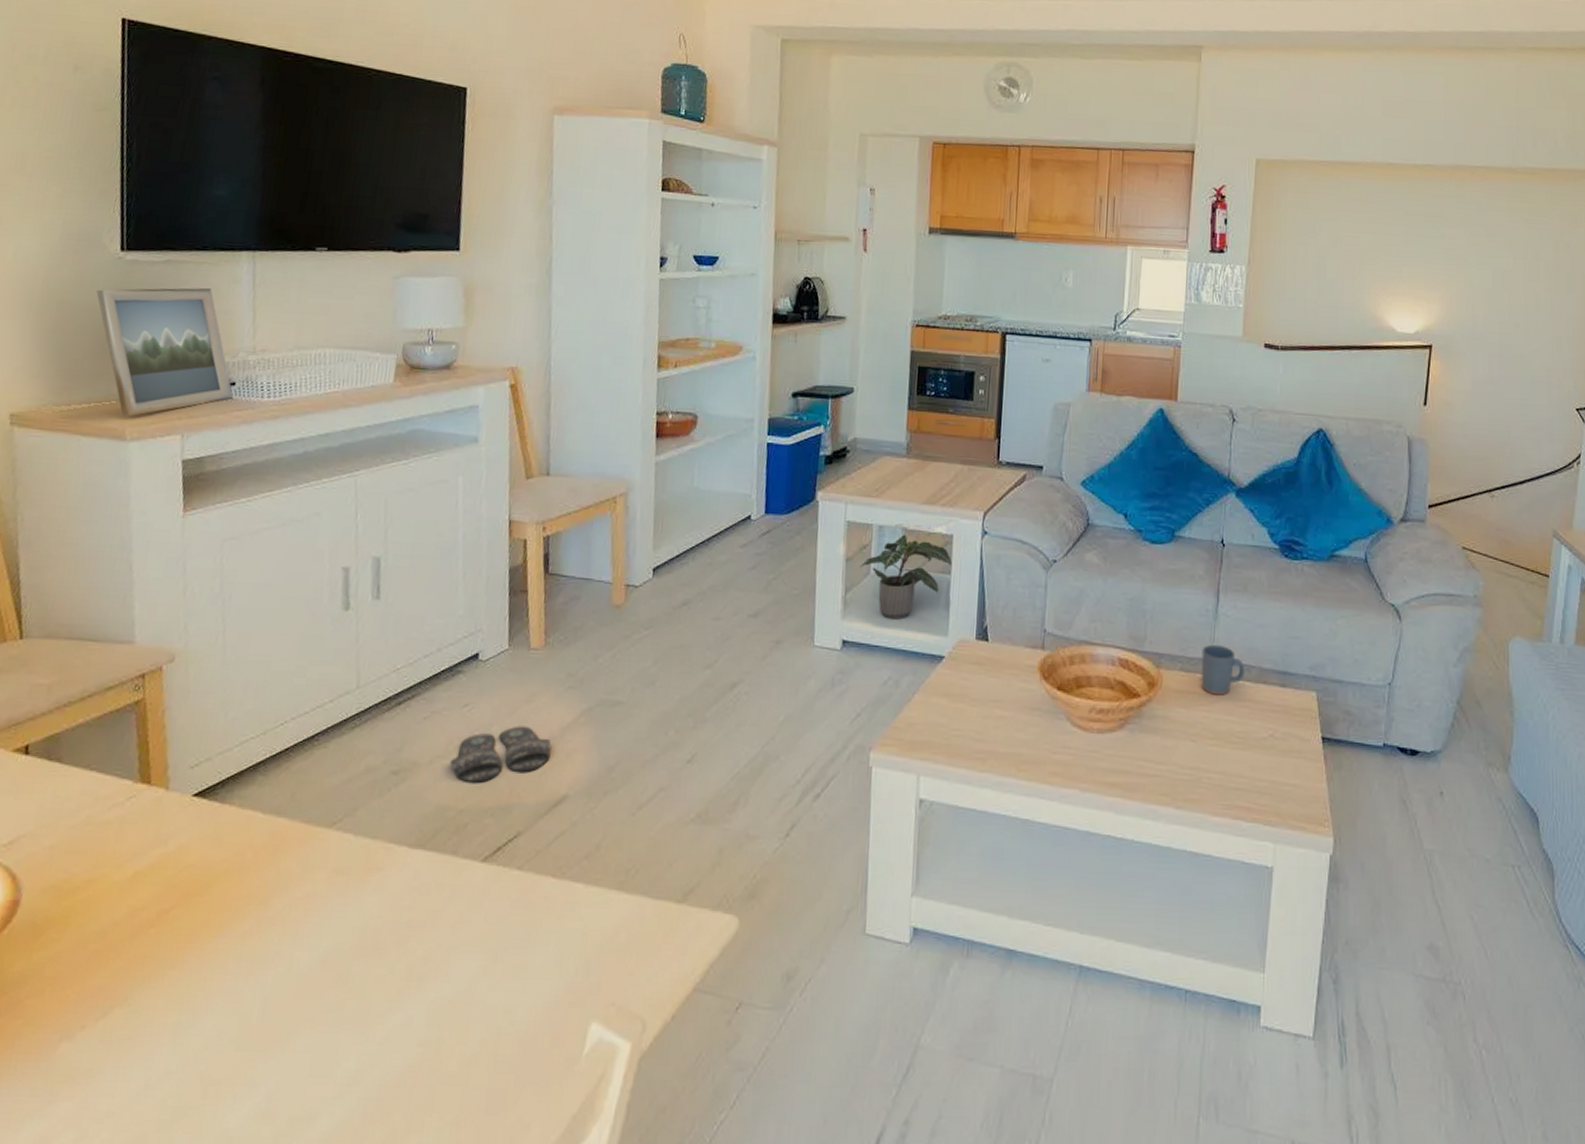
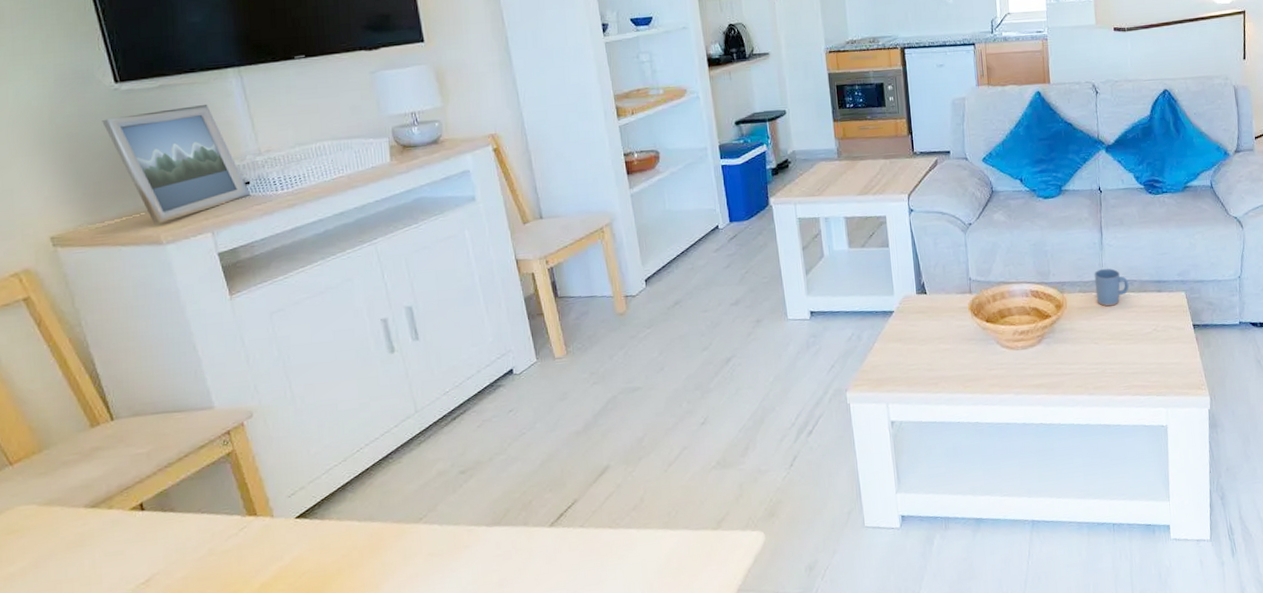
slippers: present [450,725,552,783] -> none [507,418,589,470]
potted plant: present [860,534,952,619] -> none [815,221,888,289]

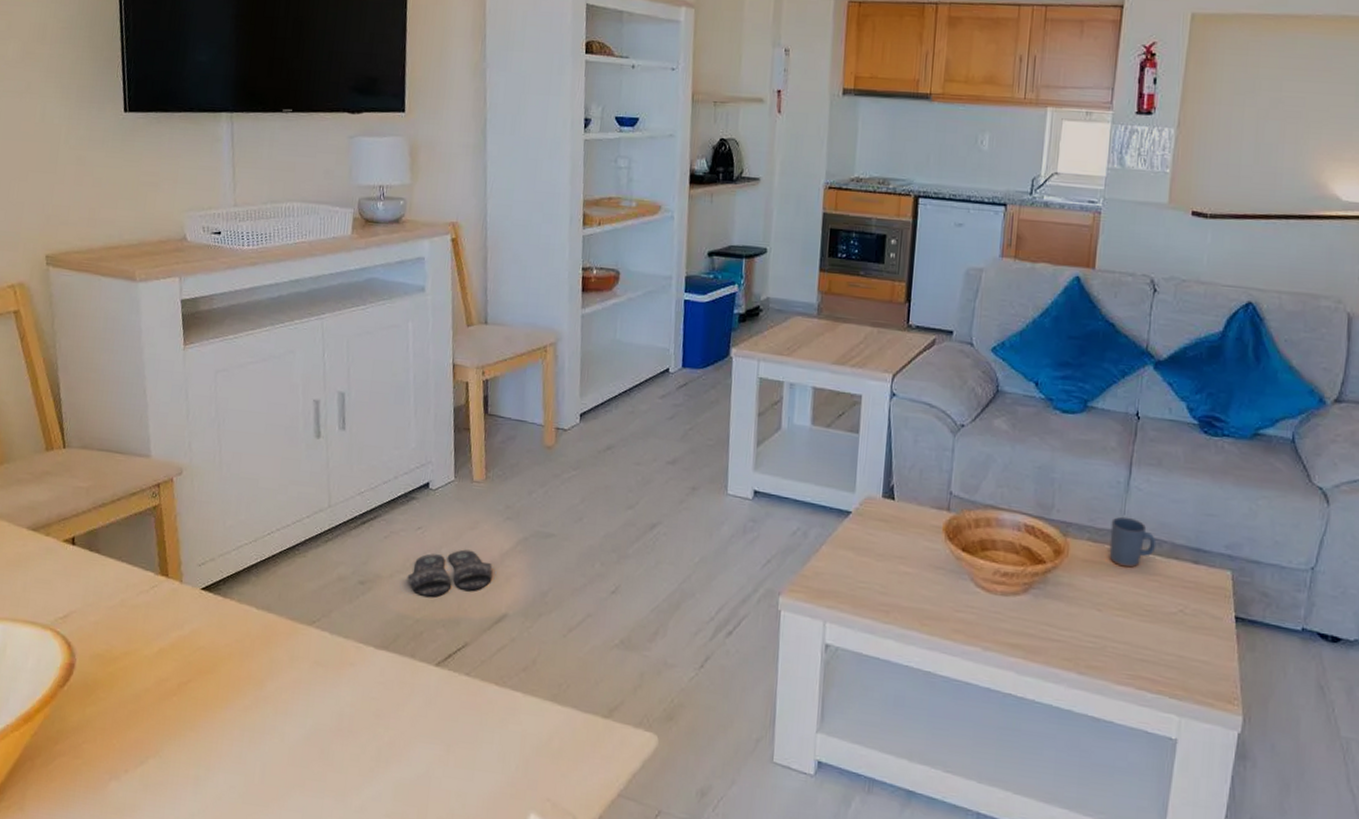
picture frame: present [102,104,251,225] -> none [107,145,220,260]
slippers: none [507,418,589,470] -> present [407,549,493,597]

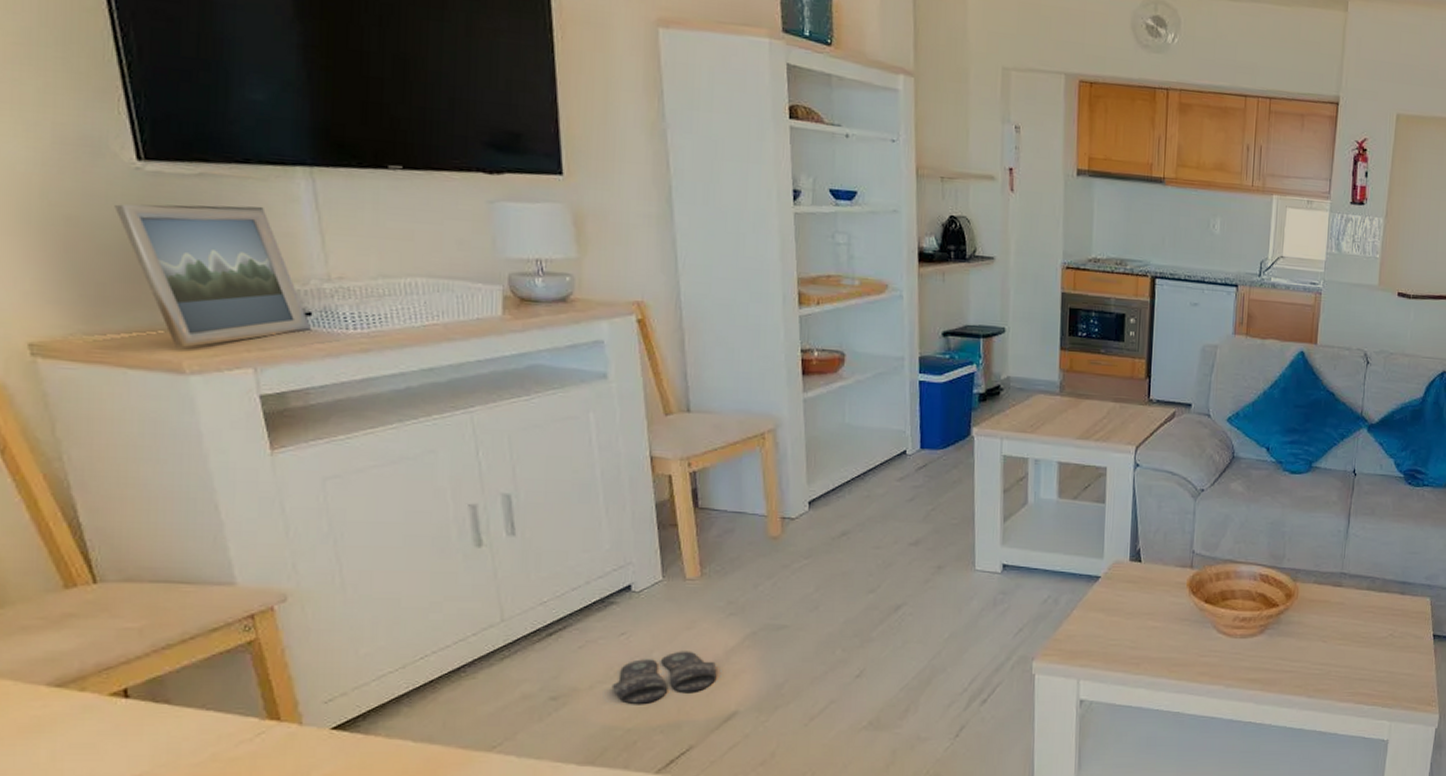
picture frame: none [107,145,220,260] -> present [114,204,312,348]
mug: present [1109,516,1157,568] -> none [1332,560,1371,603]

